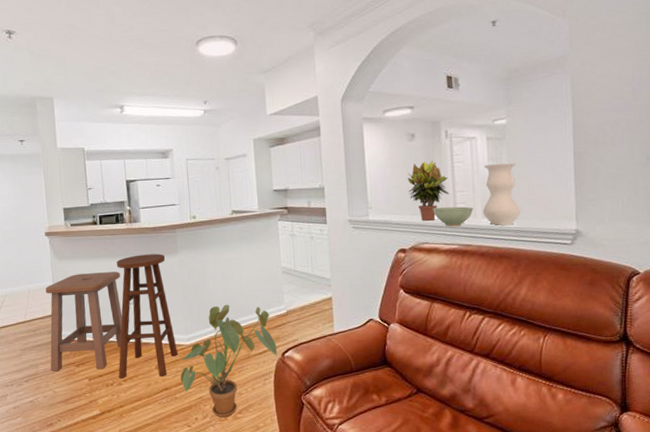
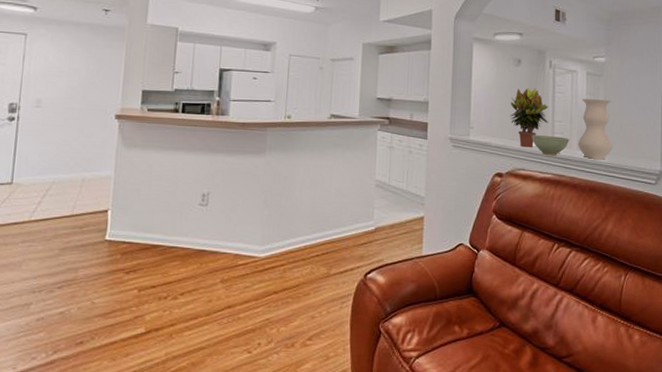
stool: present [45,271,123,372] -> none [92,165,196,279]
bar stool: present [117,253,179,378] -> none [175,151,251,292]
house plant: present [180,304,279,418] -> none [247,215,361,344]

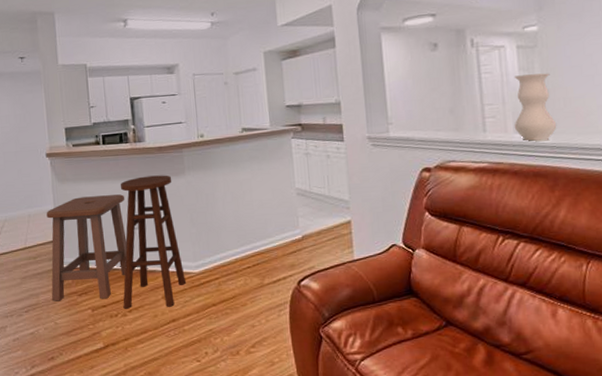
stool: none [92,165,196,279] -> present [46,194,127,302]
bar stool: none [175,151,251,292] -> present [121,175,187,309]
potted plant: present [510,88,549,148] -> none [430,72,478,138]
bowl: present [532,134,570,156] -> none [459,121,504,144]

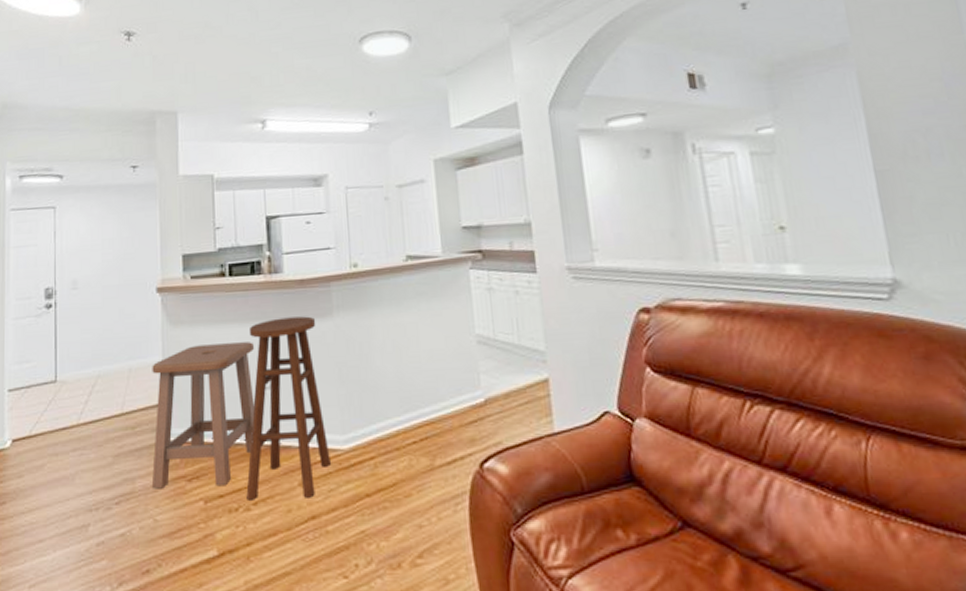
vase: present [514,73,557,142] -> none [749,186,810,274]

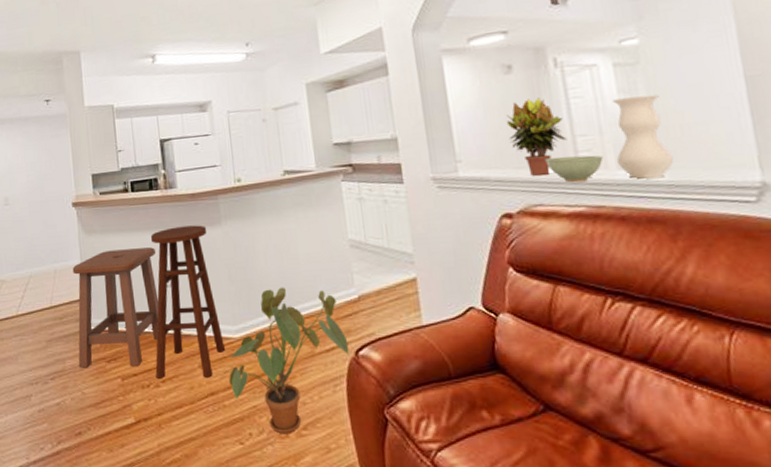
house plant: none [334,389,475,564] -> present [229,287,351,434]
potted plant: none [644,184,706,269] -> present [506,97,568,177]
bowl: none [683,247,742,276] -> present [545,155,604,183]
vase: none [749,186,810,274] -> present [611,94,674,180]

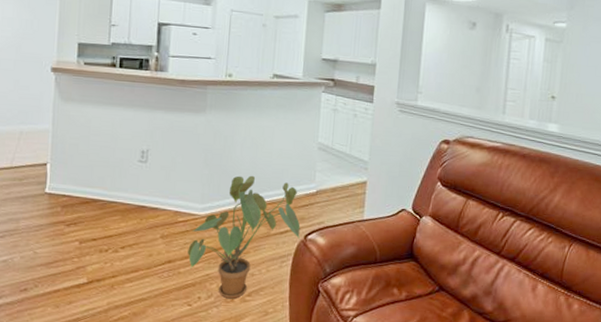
stool: present [72,247,159,368] -> none [33,120,135,232]
bar stool: present [151,225,226,379] -> none [116,108,191,248]
potted plant: present [506,97,568,177] -> none [461,53,502,116]
bowl: present [545,155,604,183] -> none [482,101,522,125]
vase: present [611,94,674,180] -> none [530,66,569,131]

